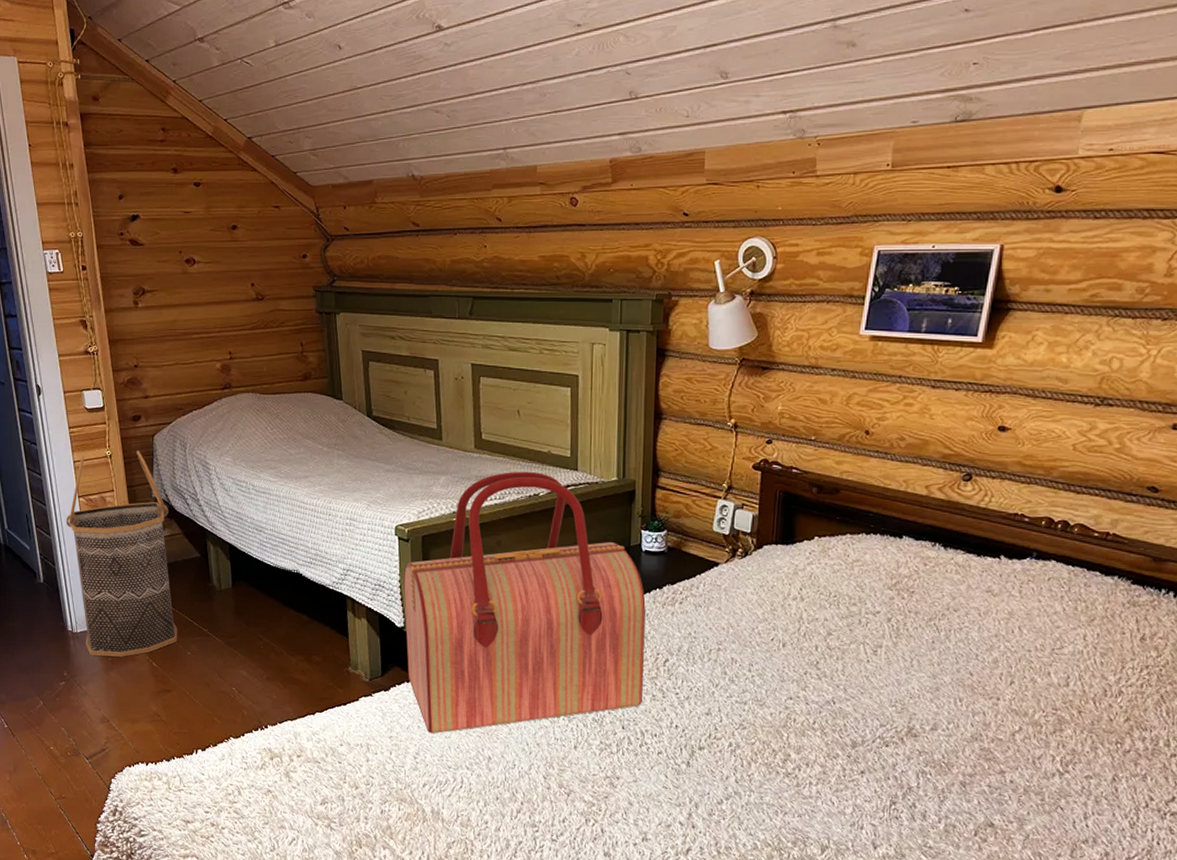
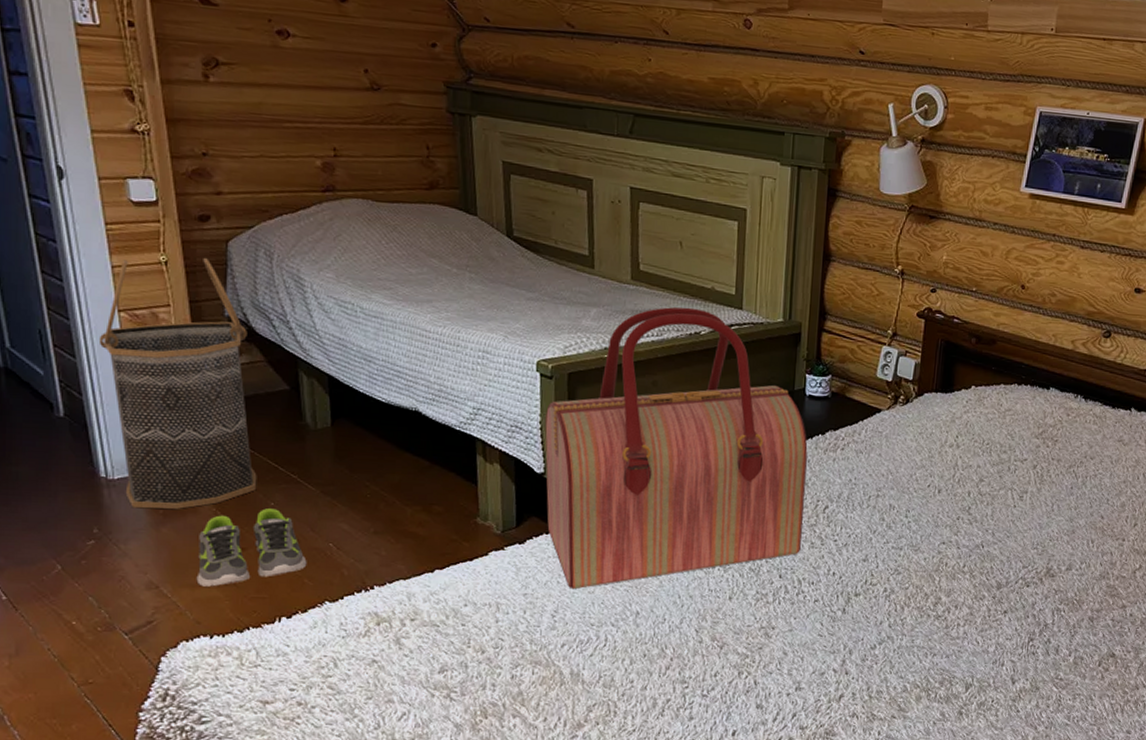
athletic shoe: none [135,657,216,722] -> present [196,508,307,587]

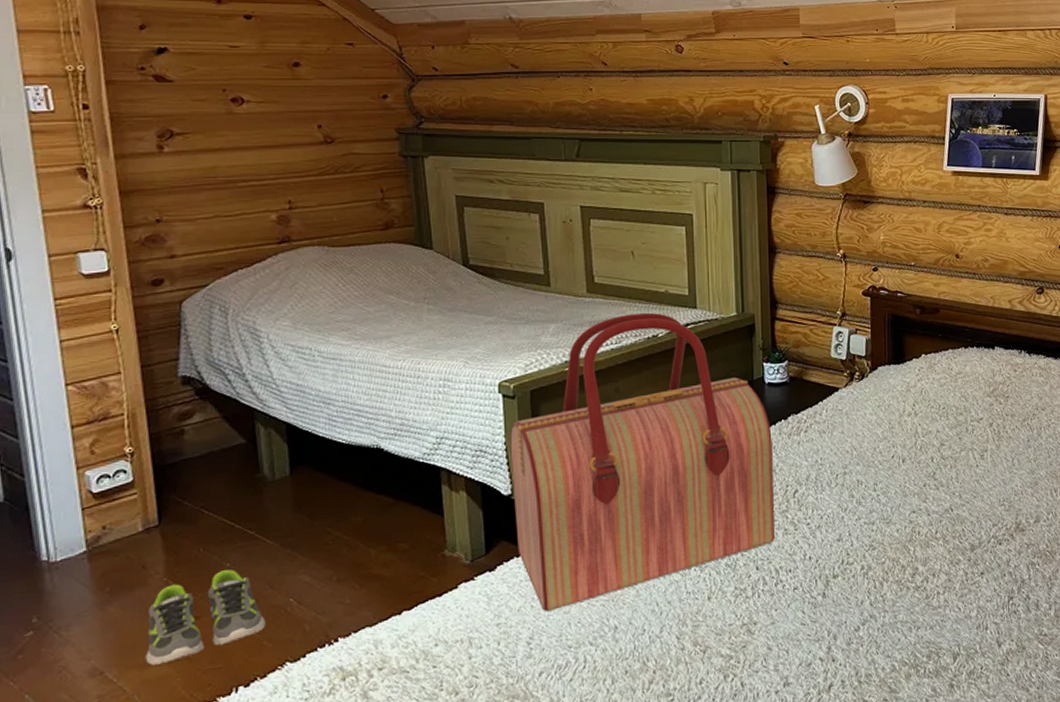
basket: present [98,258,257,510] -> none [44,322,212,590]

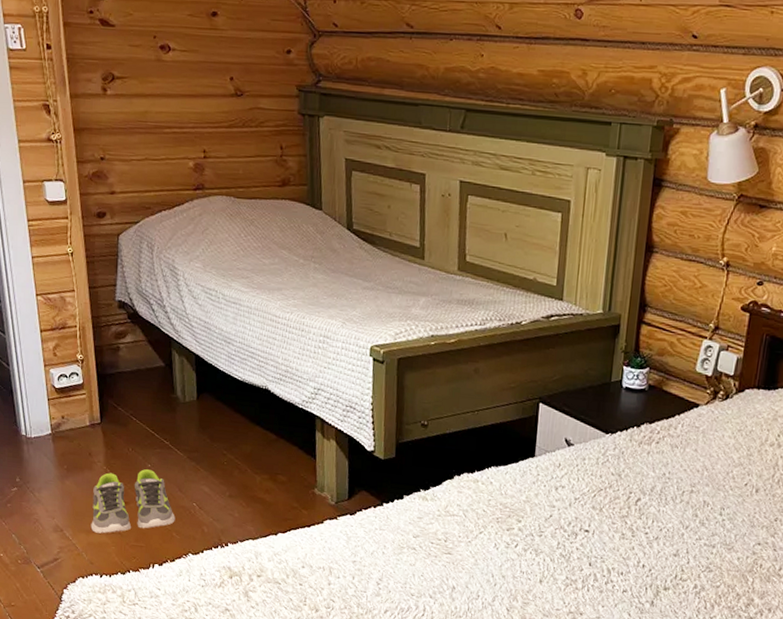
handbag: present [510,312,775,612] -> none [375,297,623,561]

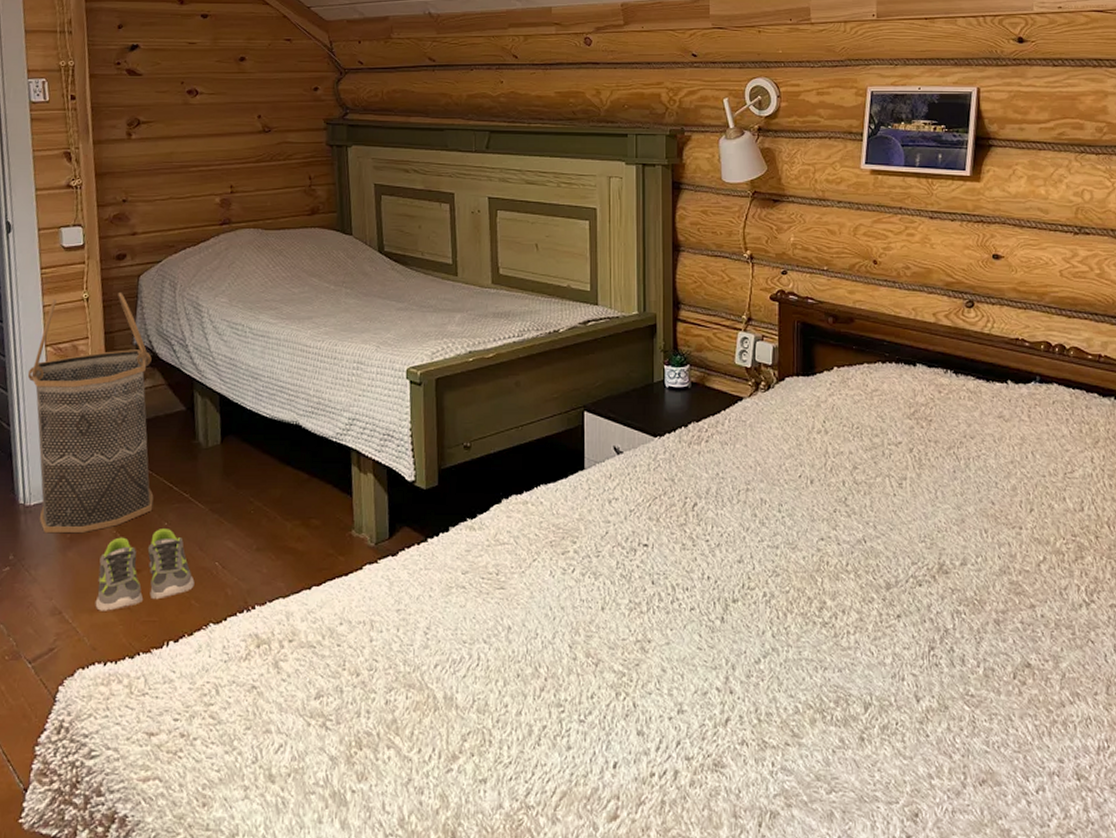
basket: none [22,250,138,466] -> present [27,293,154,534]

